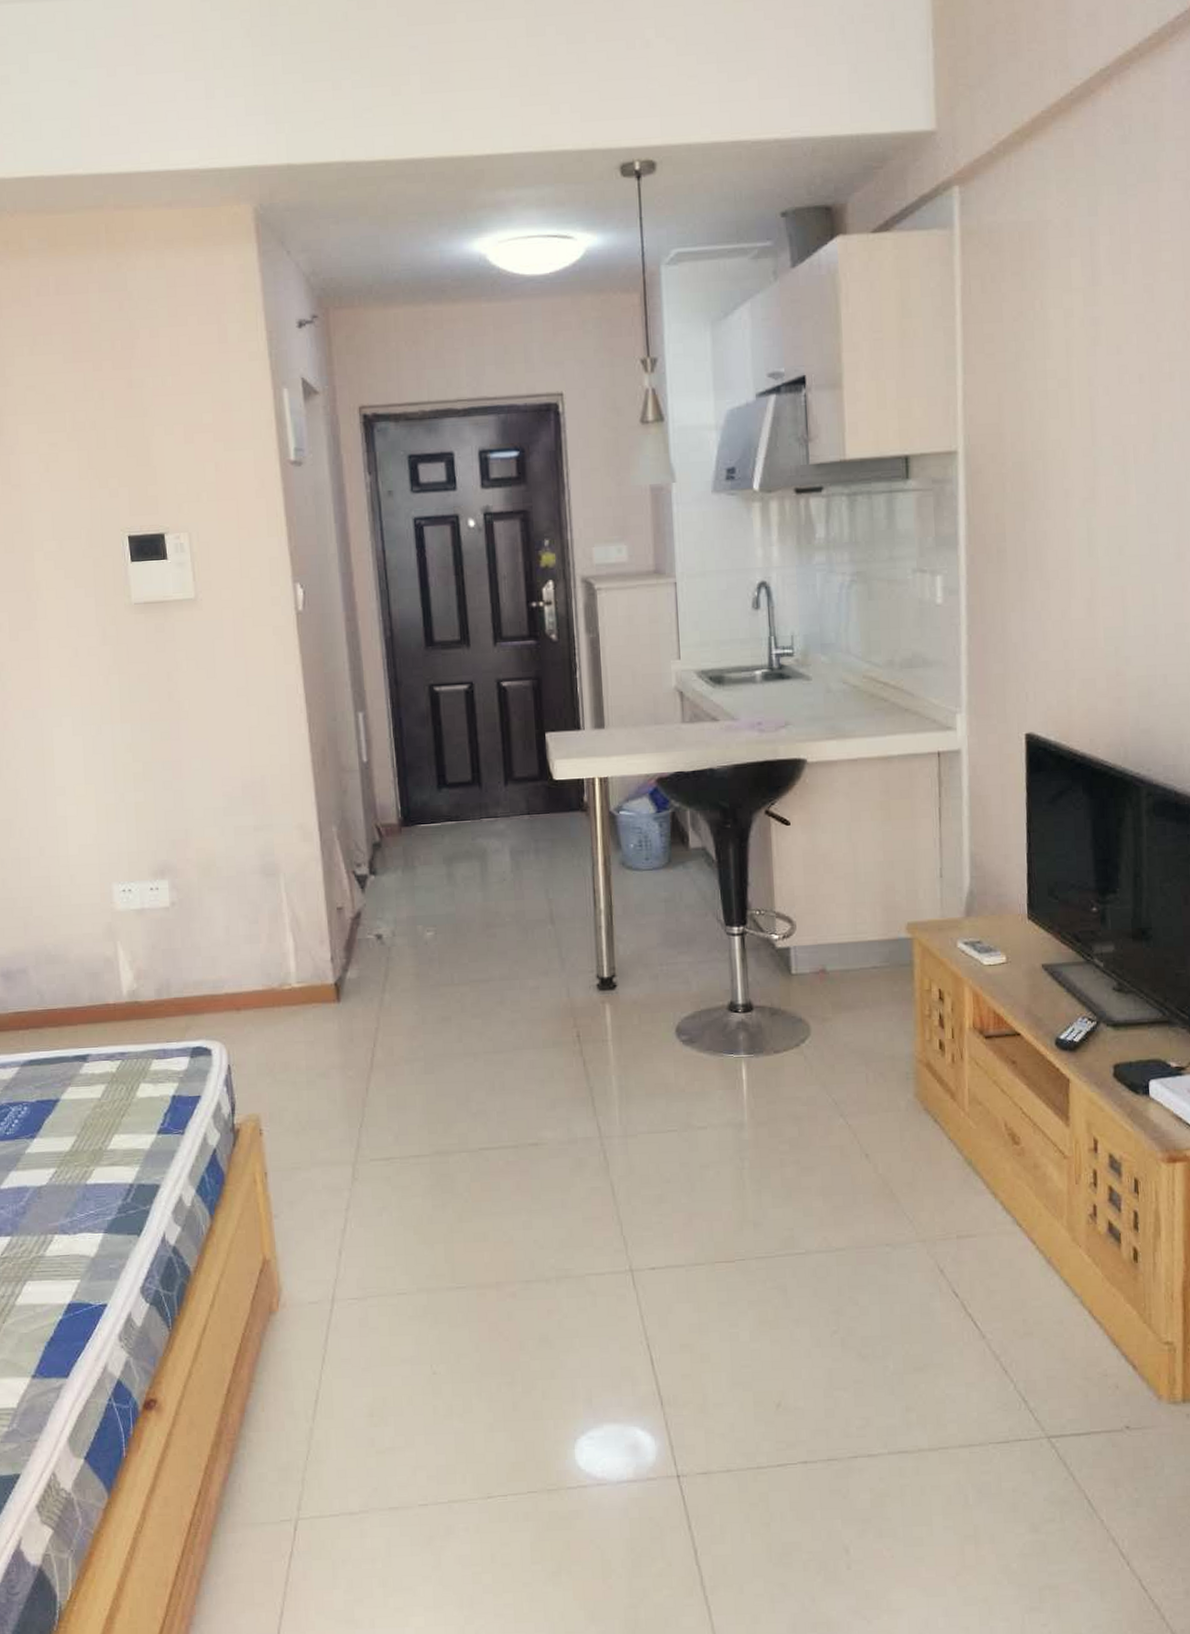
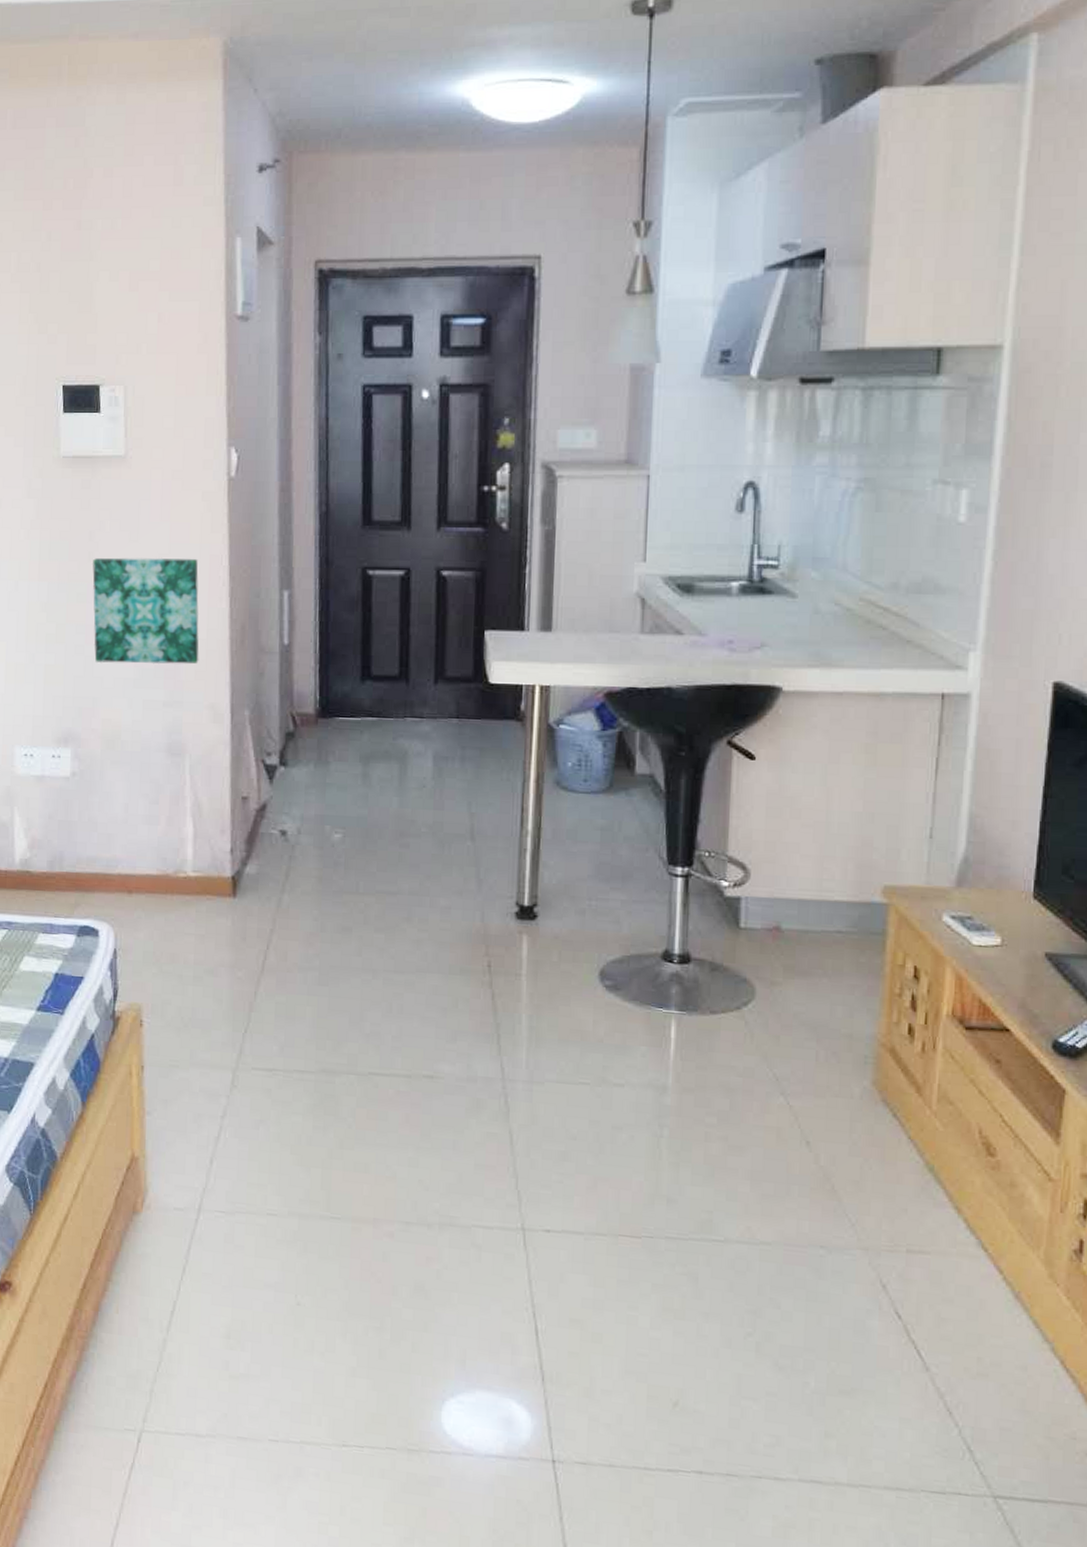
wall art: none [173,690,284,795] -> present [92,557,199,664]

